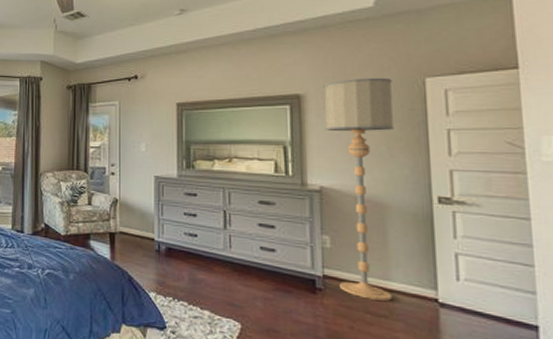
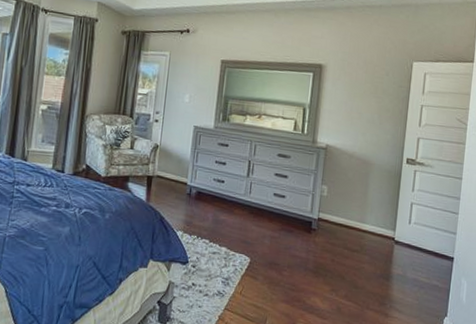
floor lamp: present [323,77,395,301] -> none [329,56,391,239]

